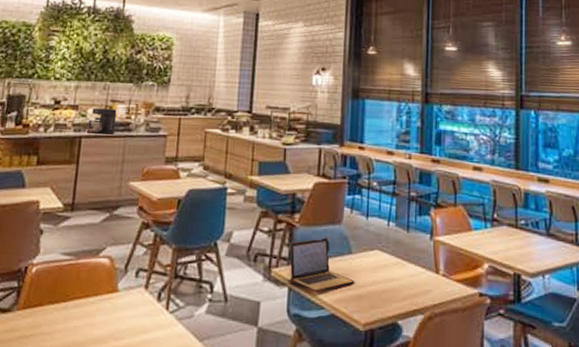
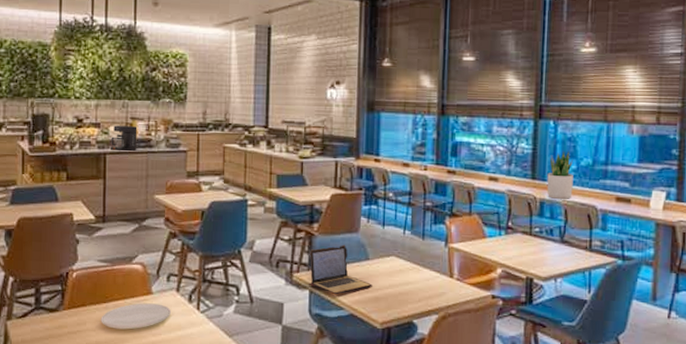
plate: none [58,302,137,333] -> present [100,303,171,330]
planter: none [530,141,556,191] -> present [547,150,573,200]

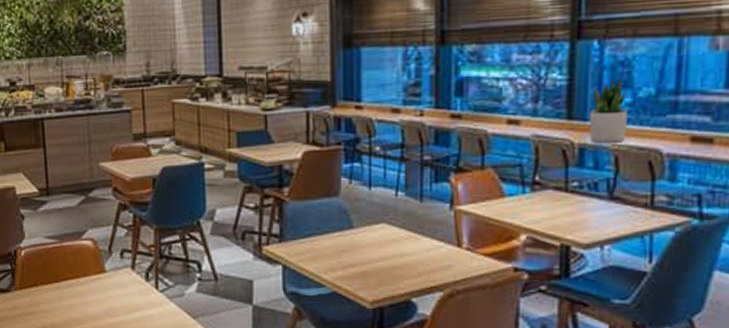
plate: present [100,303,171,330] -> none [54,282,127,311]
coffee maker: present [110,125,137,152] -> none [47,86,76,116]
laptop: present [308,245,372,295] -> none [280,211,359,270]

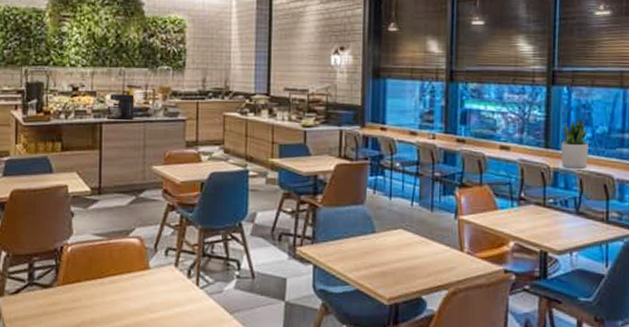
coffee maker: none [47,86,76,116] -> present [106,94,135,121]

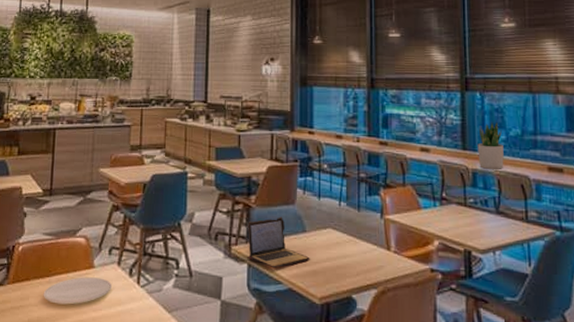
plate: none [96,278,169,307] -> present [43,277,112,305]
coffee maker: present [106,94,135,121] -> none [59,102,86,127]
laptop: none [311,217,379,270] -> present [246,217,310,269]

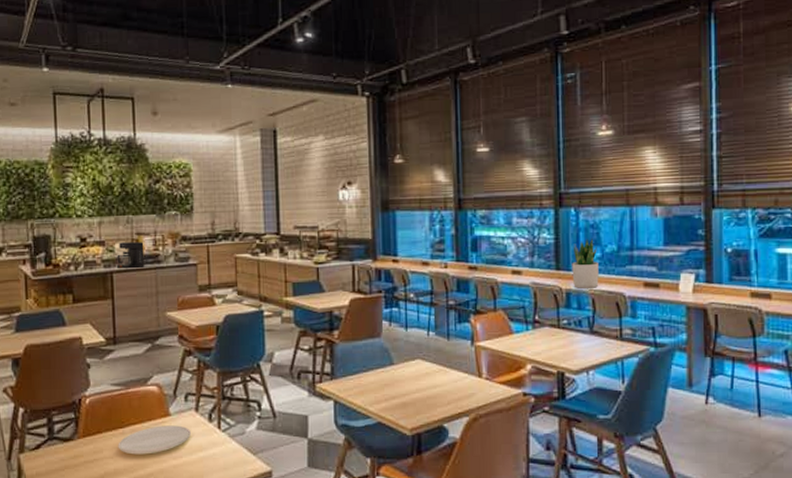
coffee maker: none [59,102,86,127] -> present [116,242,145,269]
laptop: present [246,217,310,269] -> none [332,351,399,404]

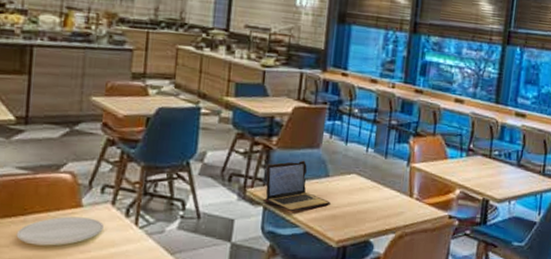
coffee maker: present [116,242,145,269] -> none [38,14,74,46]
laptop: none [332,351,399,404] -> present [262,160,331,212]
planter: present [572,238,599,290] -> none [508,77,535,125]

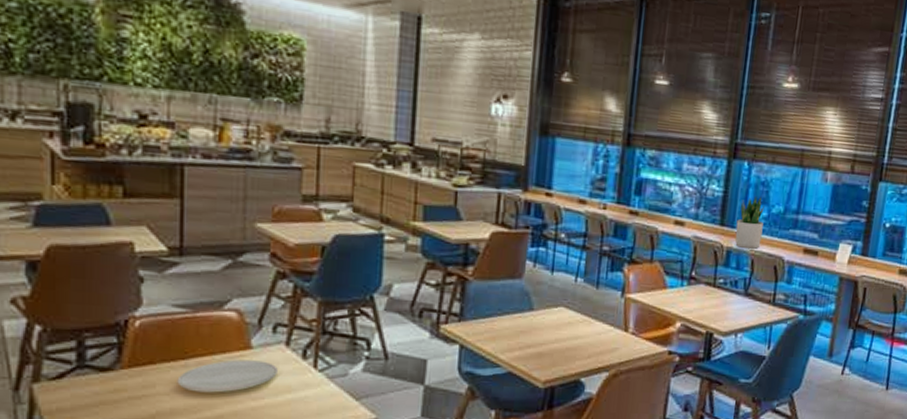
laptop: present [262,160,331,212] -> none [458,292,536,350]
planter: none [508,77,535,125] -> present [735,196,764,250]

